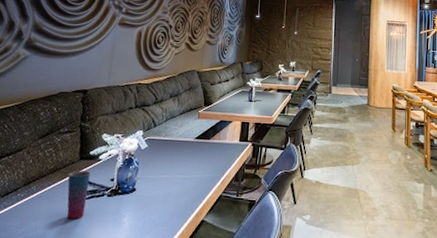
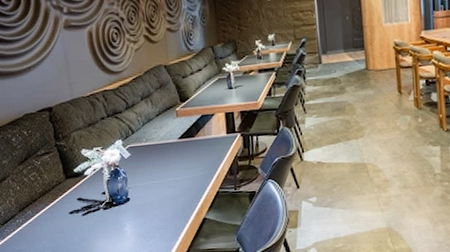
cup: present [67,170,90,220] -> none [58,189,86,236]

